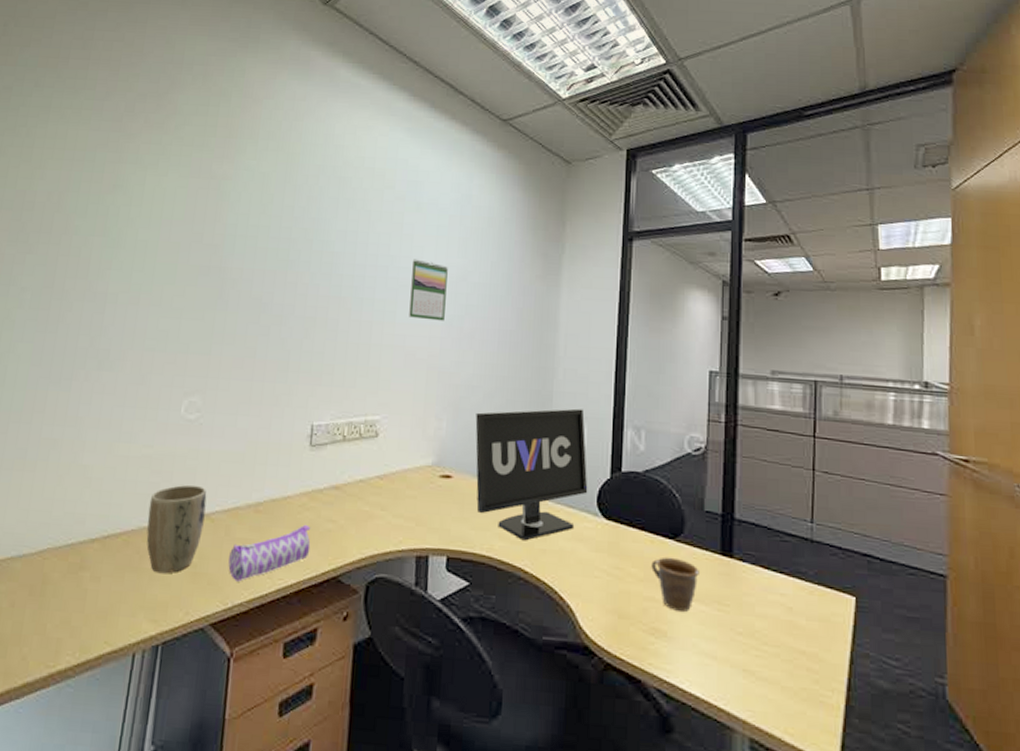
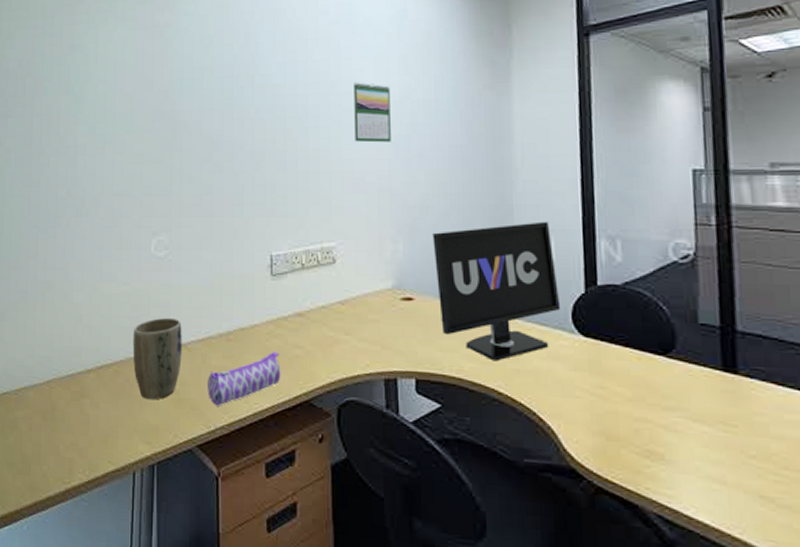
mug: present [651,556,699,612] -> none [640,374,698,433]

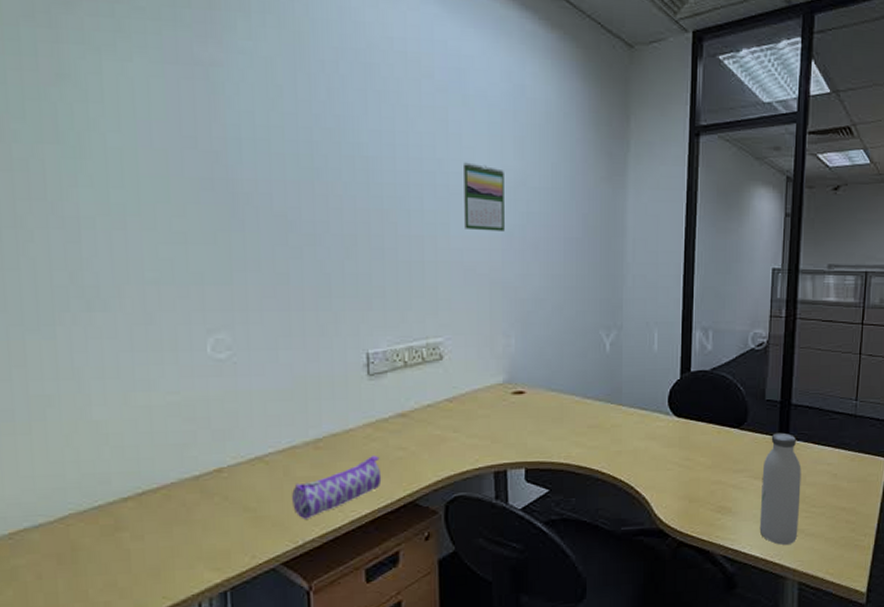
plant pot: present [132,317,182,400] -> none [187,428,257,523]
monitor: present [432,221,561,362] -> none [545,314,660,445]
water bottle: none [703,365,766,515] -> present [759,432,802,545]

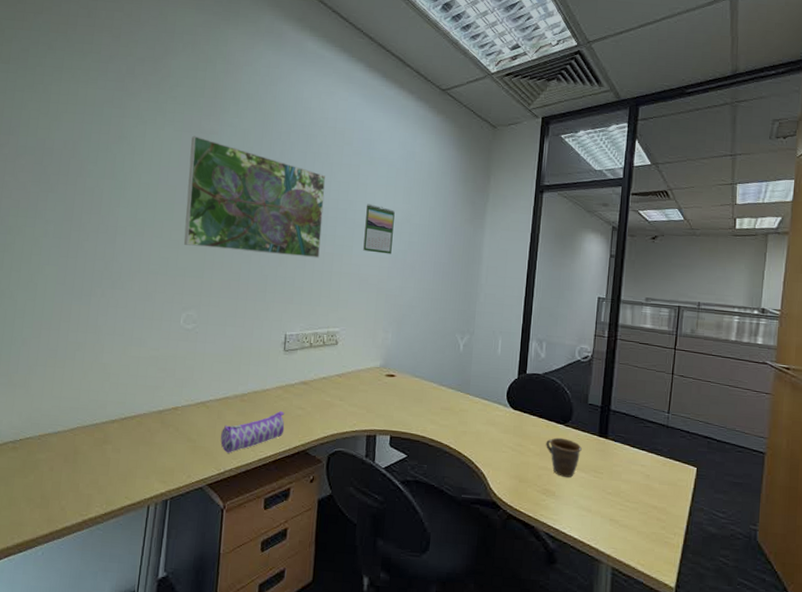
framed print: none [181,69,403,244] -> present [183,135,326,258]
mug: none [718,444,760,489] -> present [546,437,582,477]
water bottle: present [759,432,802,545] -> none [578,432,618,532]

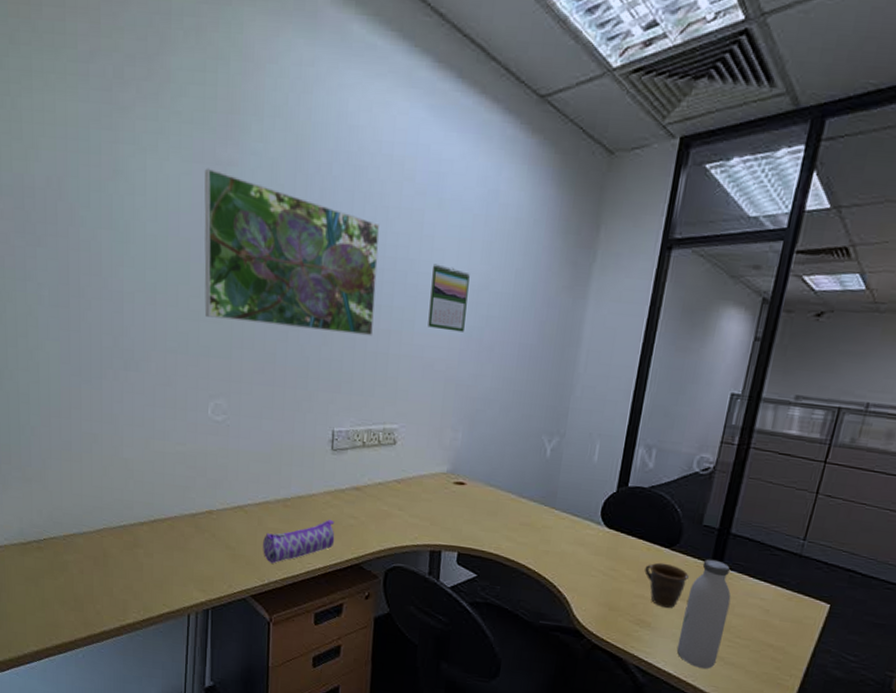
water bottle: none [578,432,618,532] -> present [676,559,731,669]

